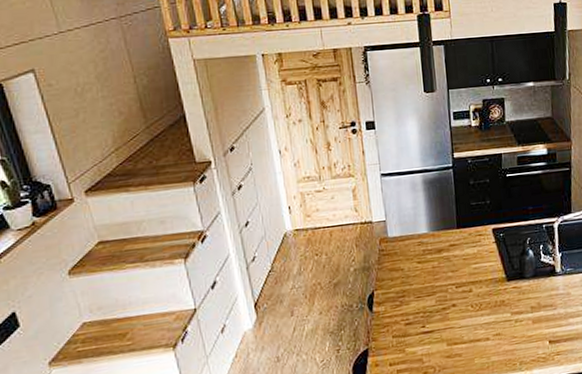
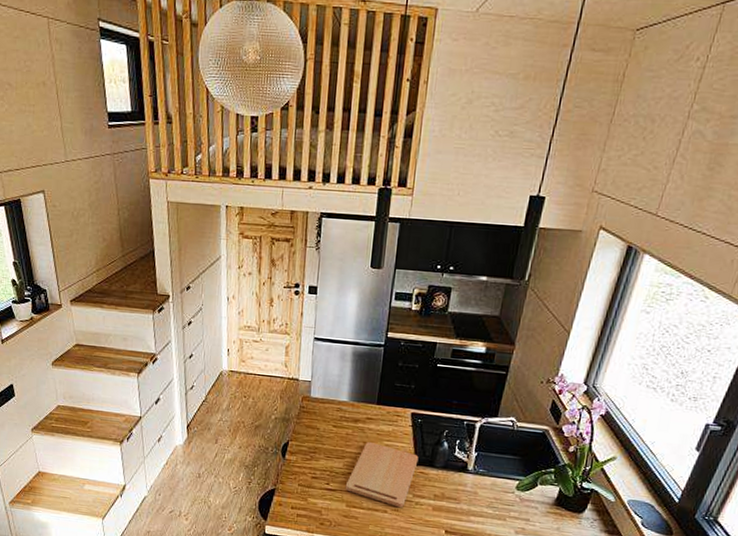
cutting board: none [442,269,509,331] -> present [345,441,419,508]

